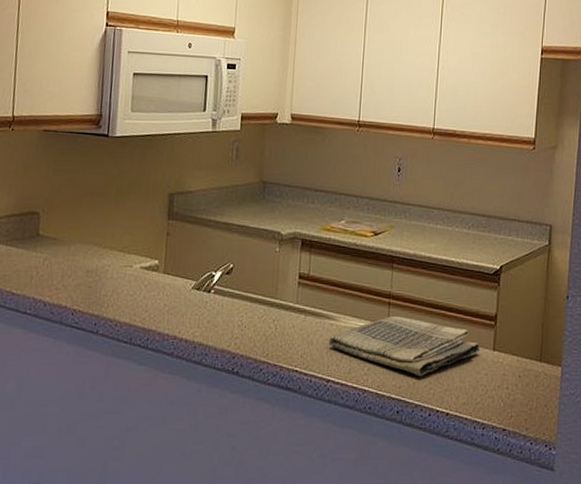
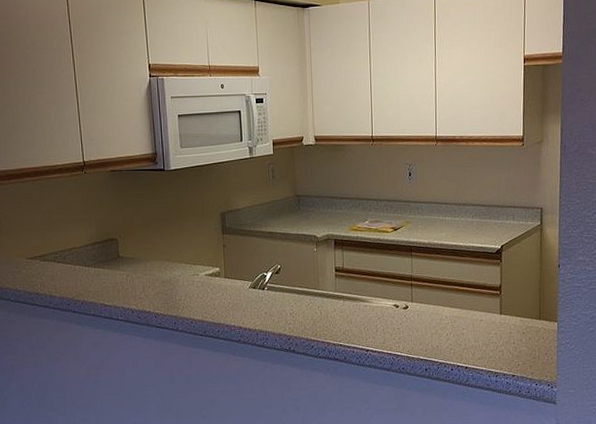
dish towel: present [328,315,481,377] -> none [365,294,490,341]

